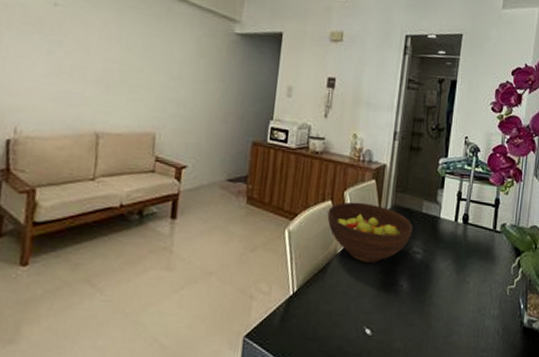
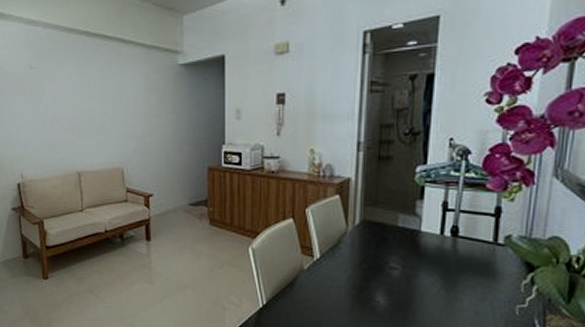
fruit bowl: present [327,201,413,263] -> none [290,218,387,279]

